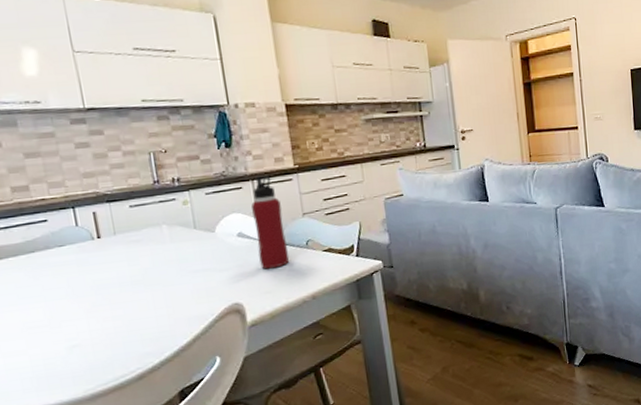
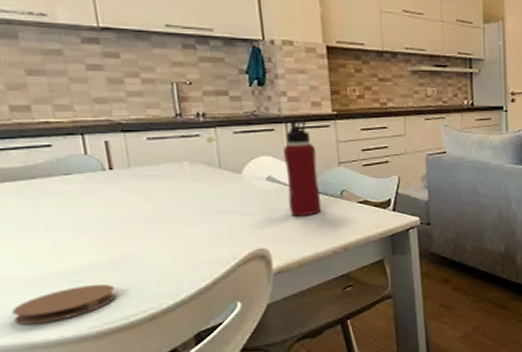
coaster: none [16,347,108,391] -> present [11,284,117,325]

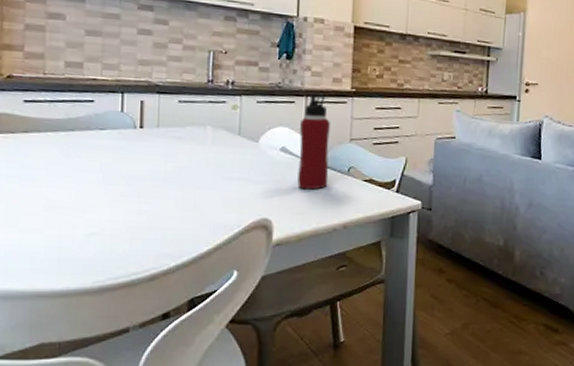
coaster: present [11,284,117,325] -> none [28,238,124,272]

